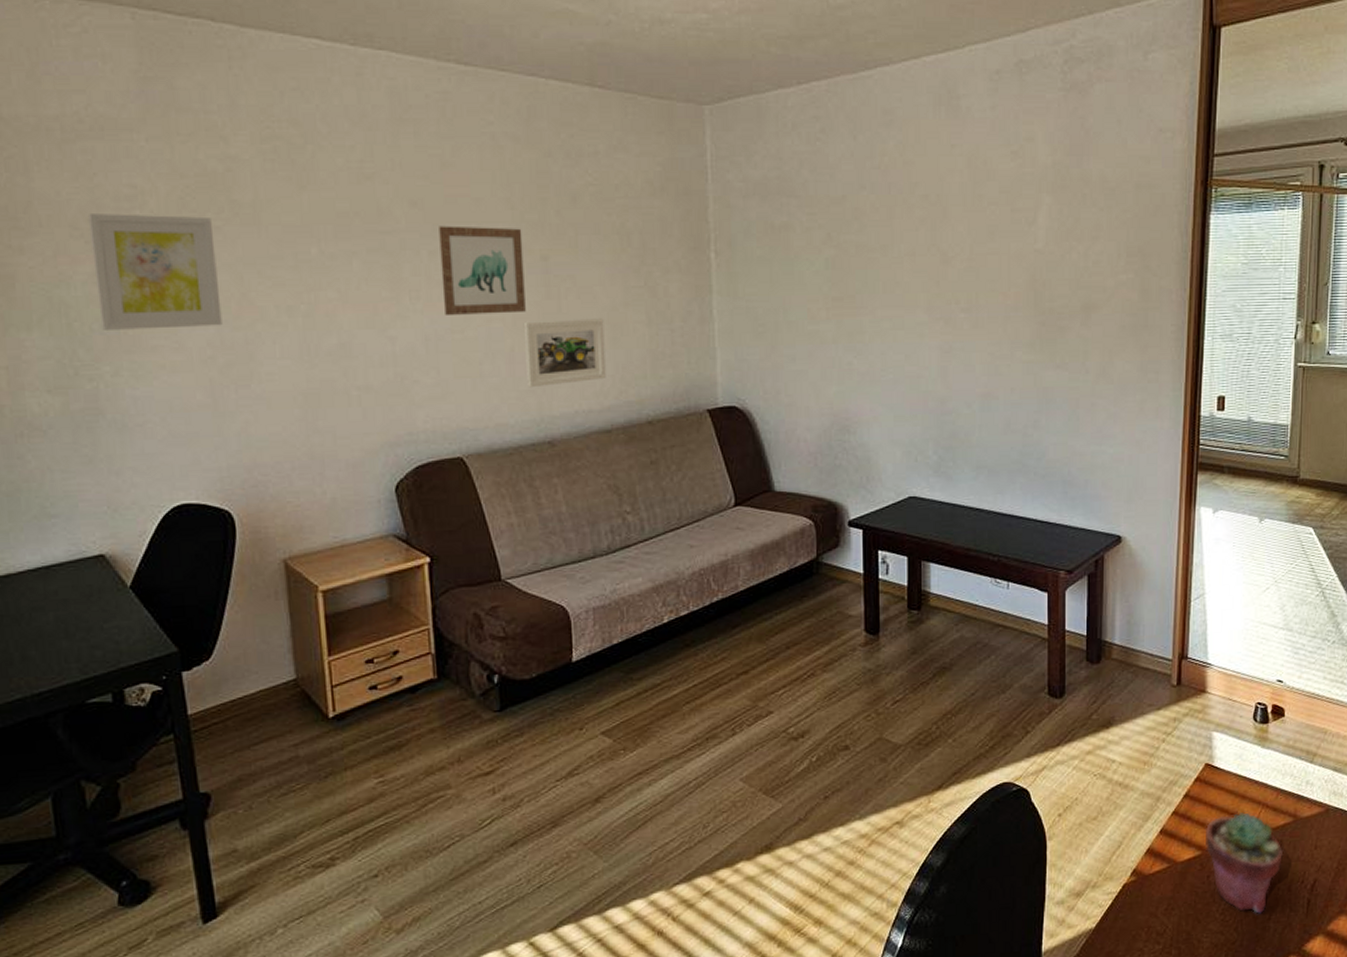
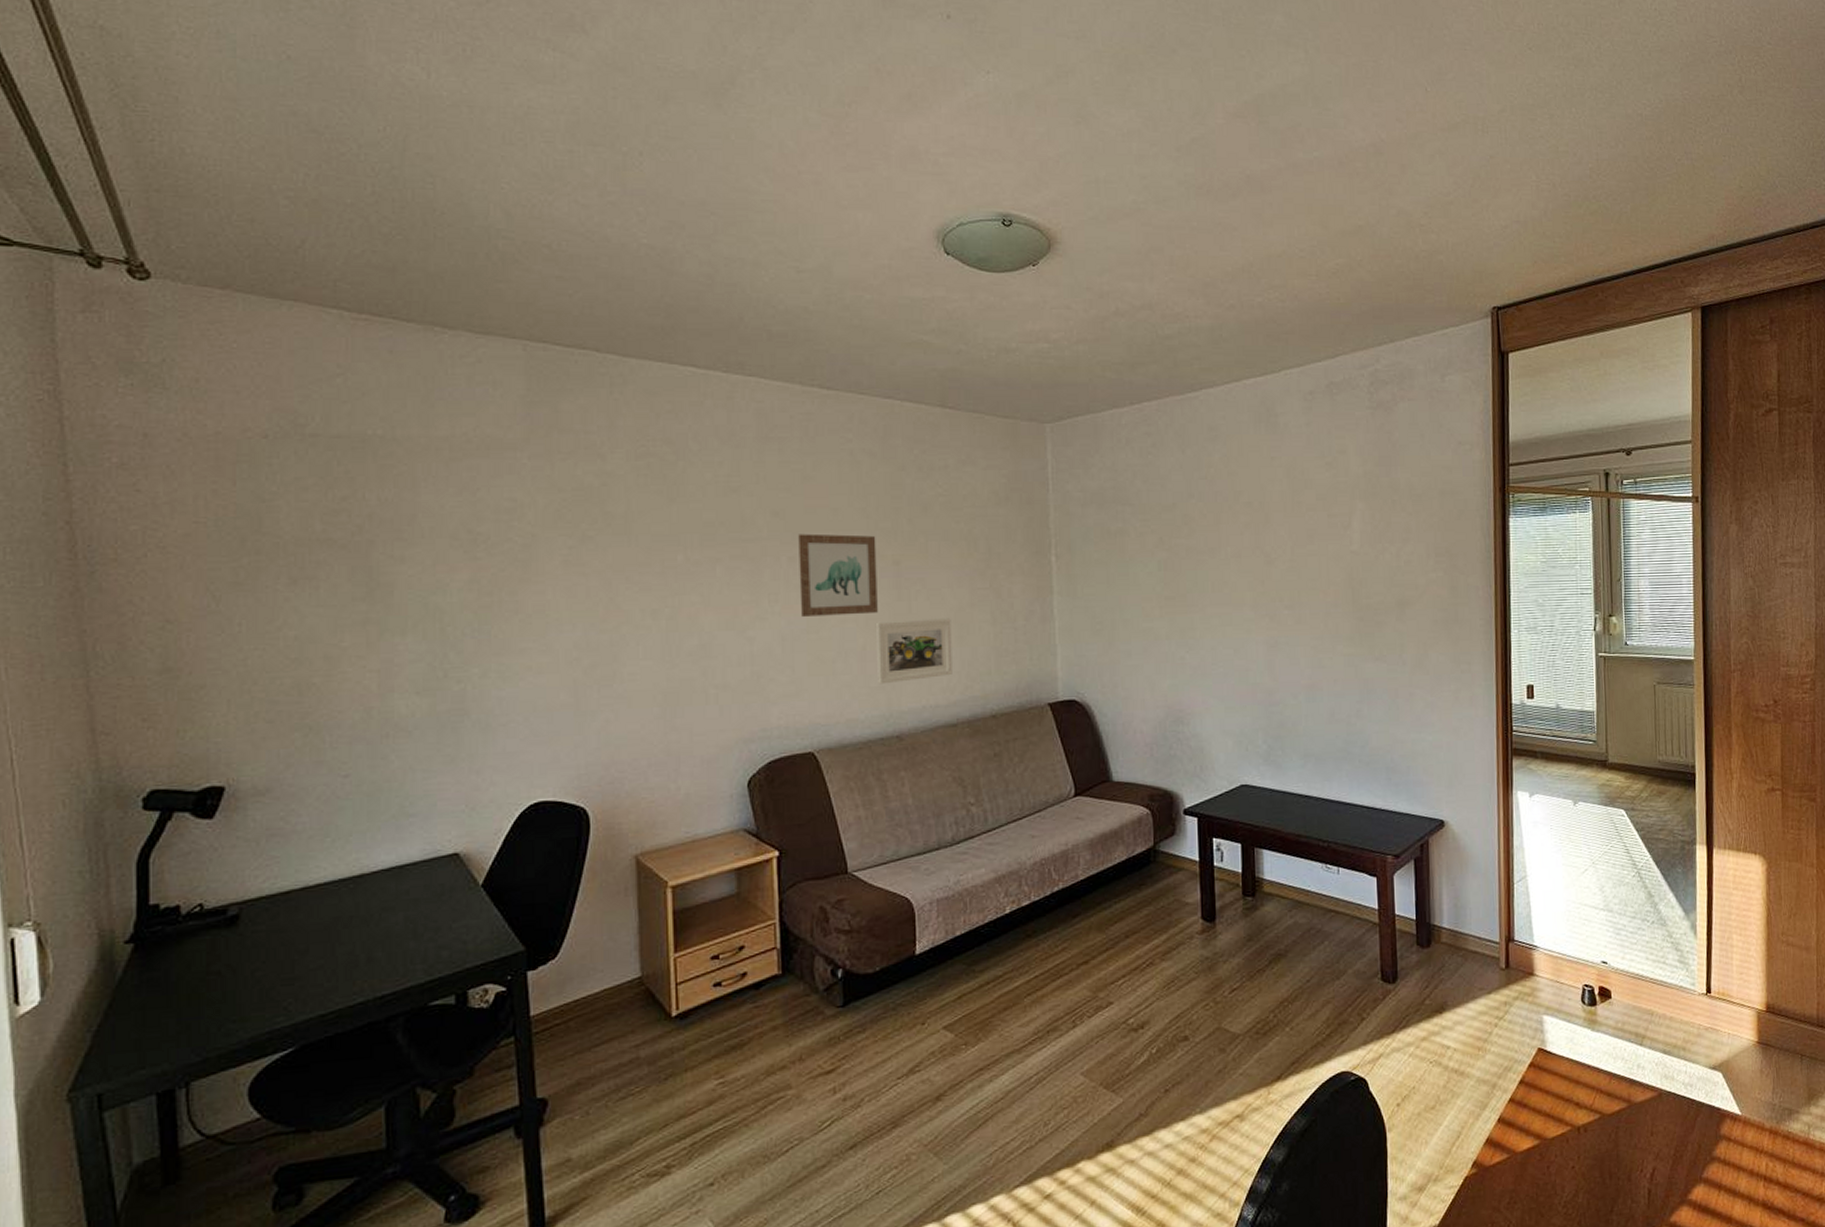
wall art: present [87,214,222,330] -> none [468,525,589,634]
potted succulent: present [1204,812,1284,914] -> none [1542,1098,1621,1206]

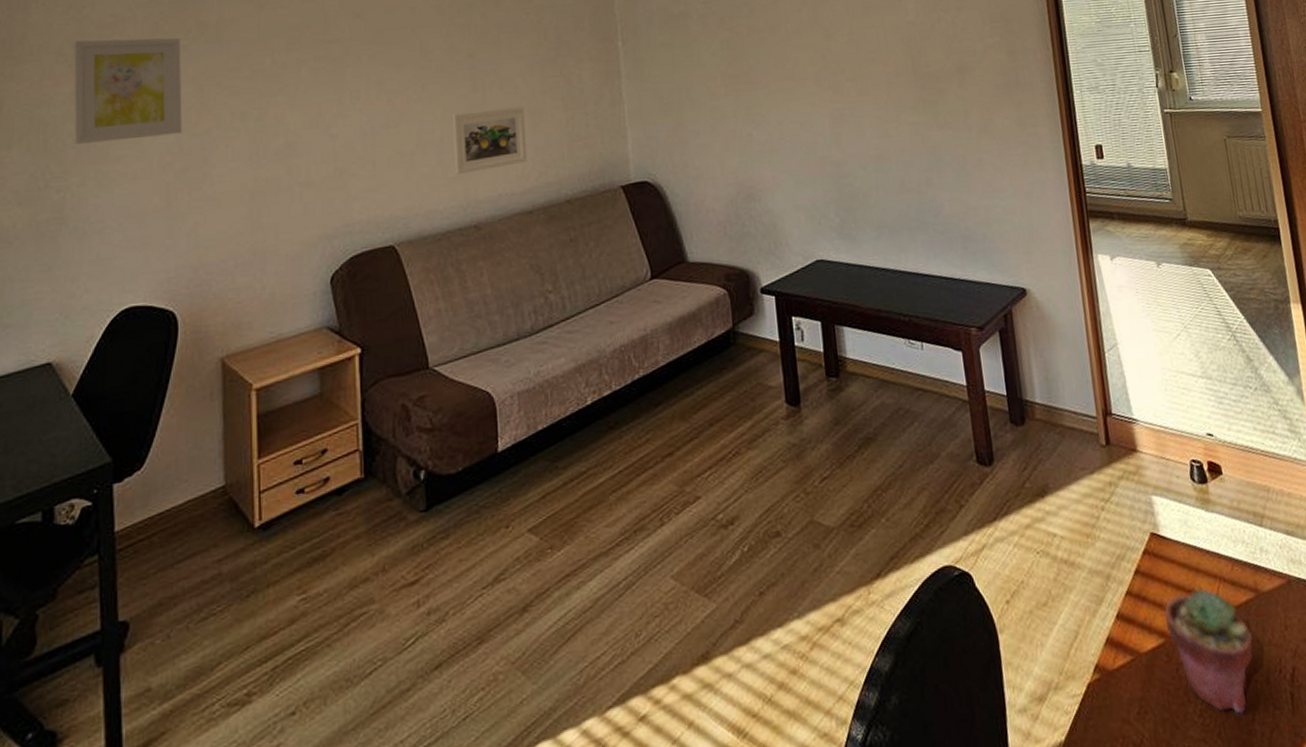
wall art: none [468,525,589,634] -> present [73,37,182,144]
wall art: present [798,533,878,616] -> none [378,31,454,112]
potted succulent: none [1542,1098,1621,1206] -> present [1163,589,1254,714]

